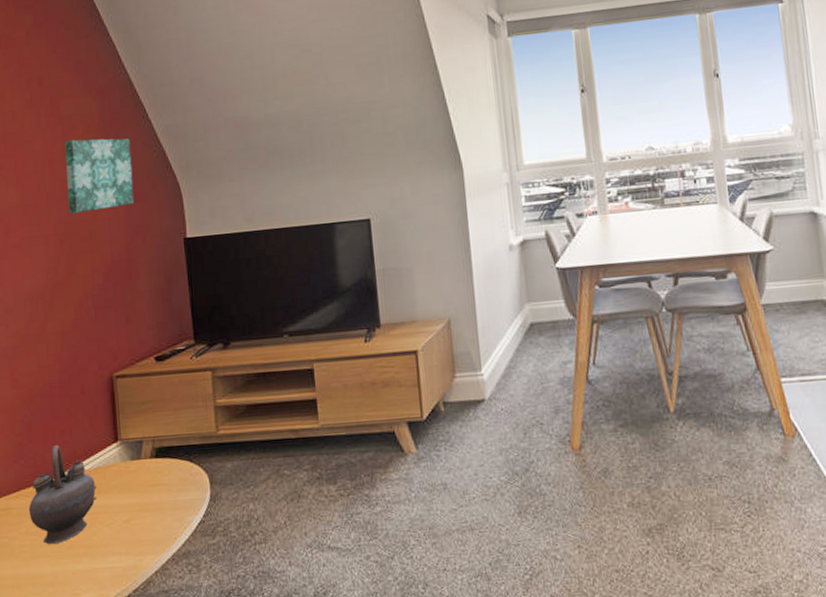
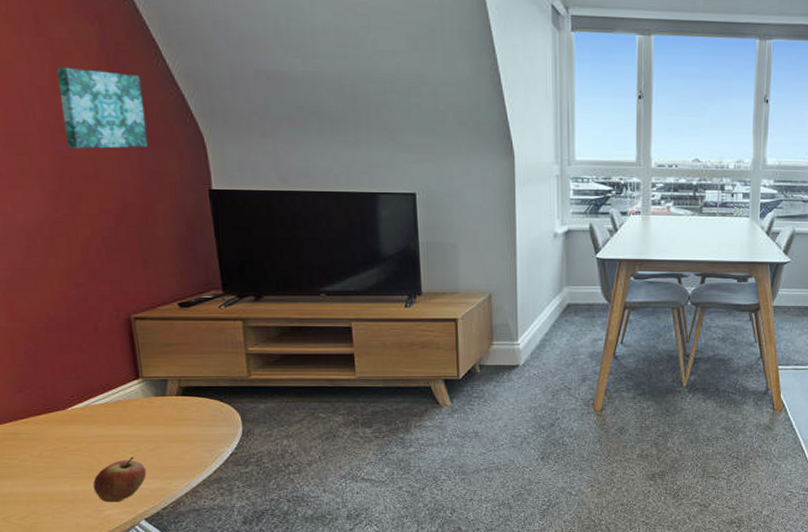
teapot: present [28,445,97,545] -> none [39,378,119,467]
apple: none [71,530,120,585] -> present [92,456,147,503]

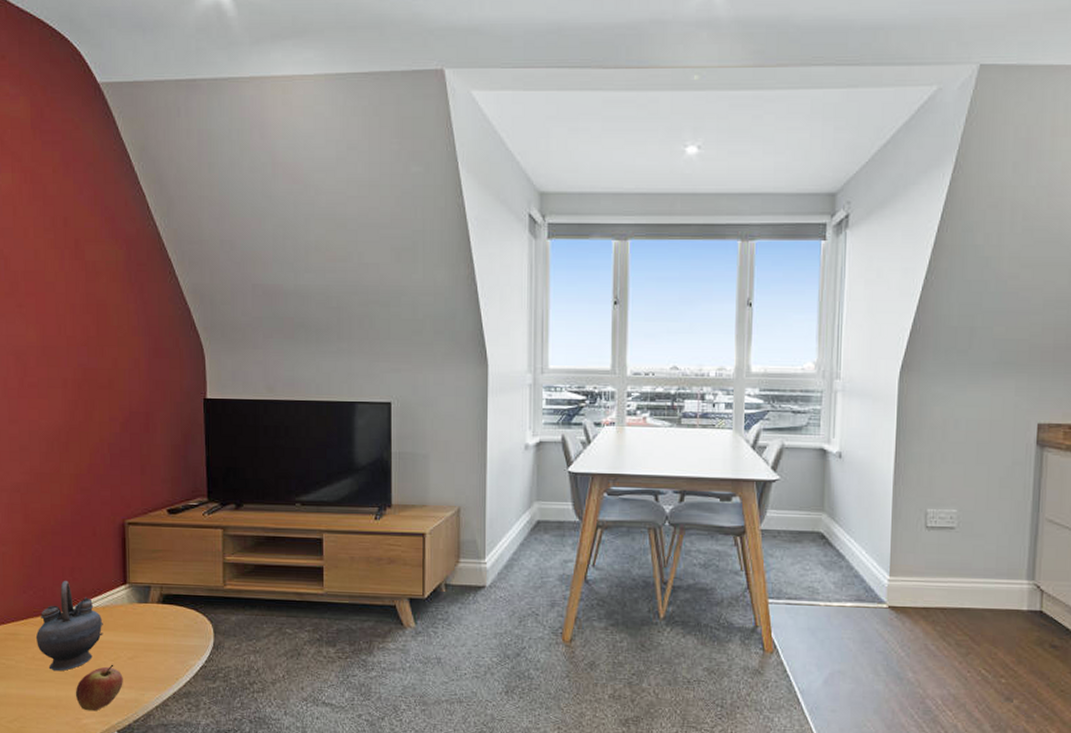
teapot: none [39,378,119,467] -> present [35,581,103,672]
wall art: present [57,67,149,149] -> none [87,286,156,360]

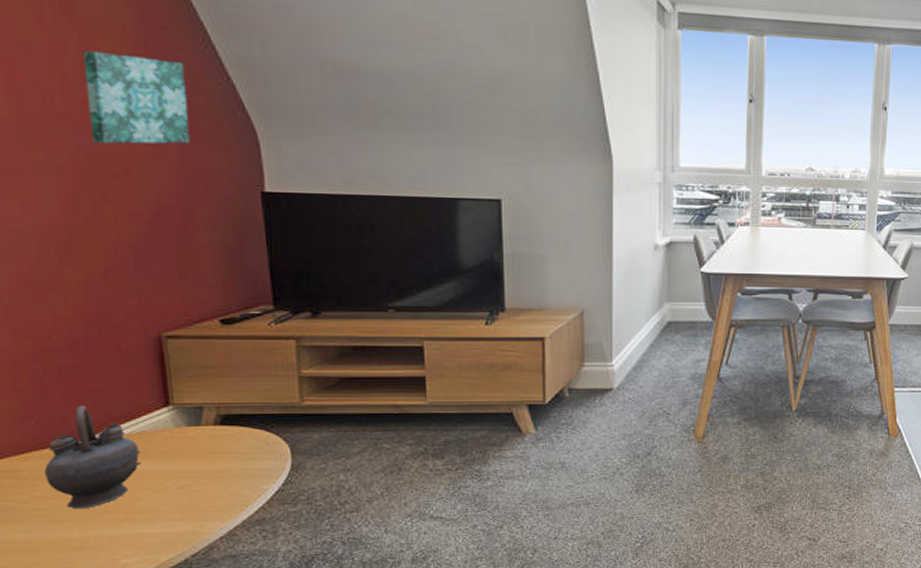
apple: present [75,664,123,712] -> none [107,496,174,550]
wall art: none [87,286,156,360] -> present [83,50,191,144]

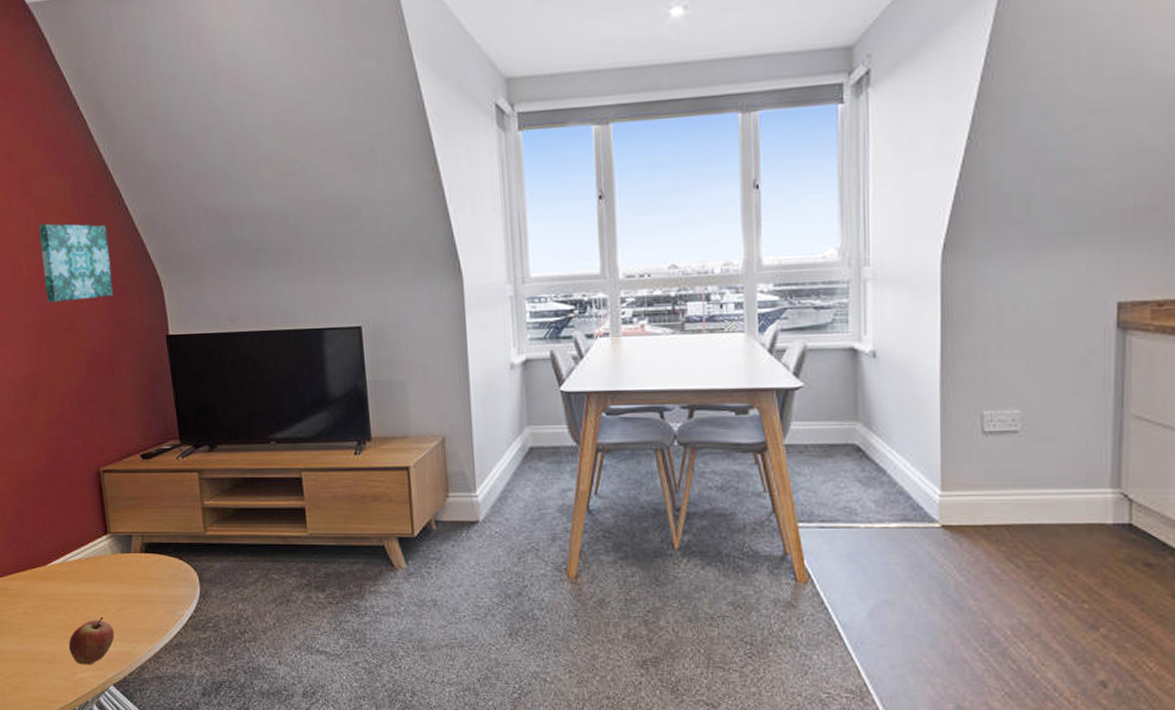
teapot: present [43,406,142,510] -> none [24,533,90,626]
apple: none [107,496,174,550] -> present [68,617,115,665]

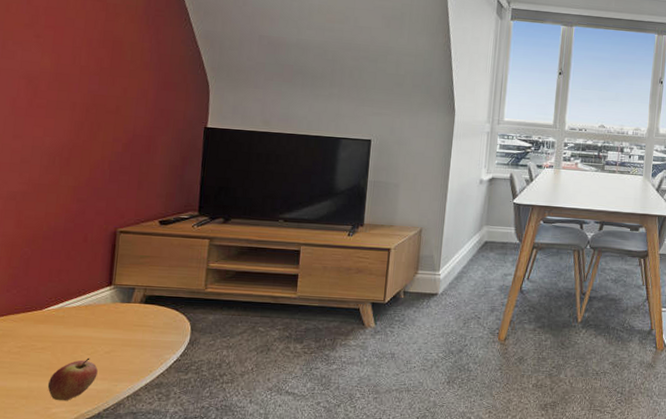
wall art: present [39,223,114,302] -> none [99,25,170,91]

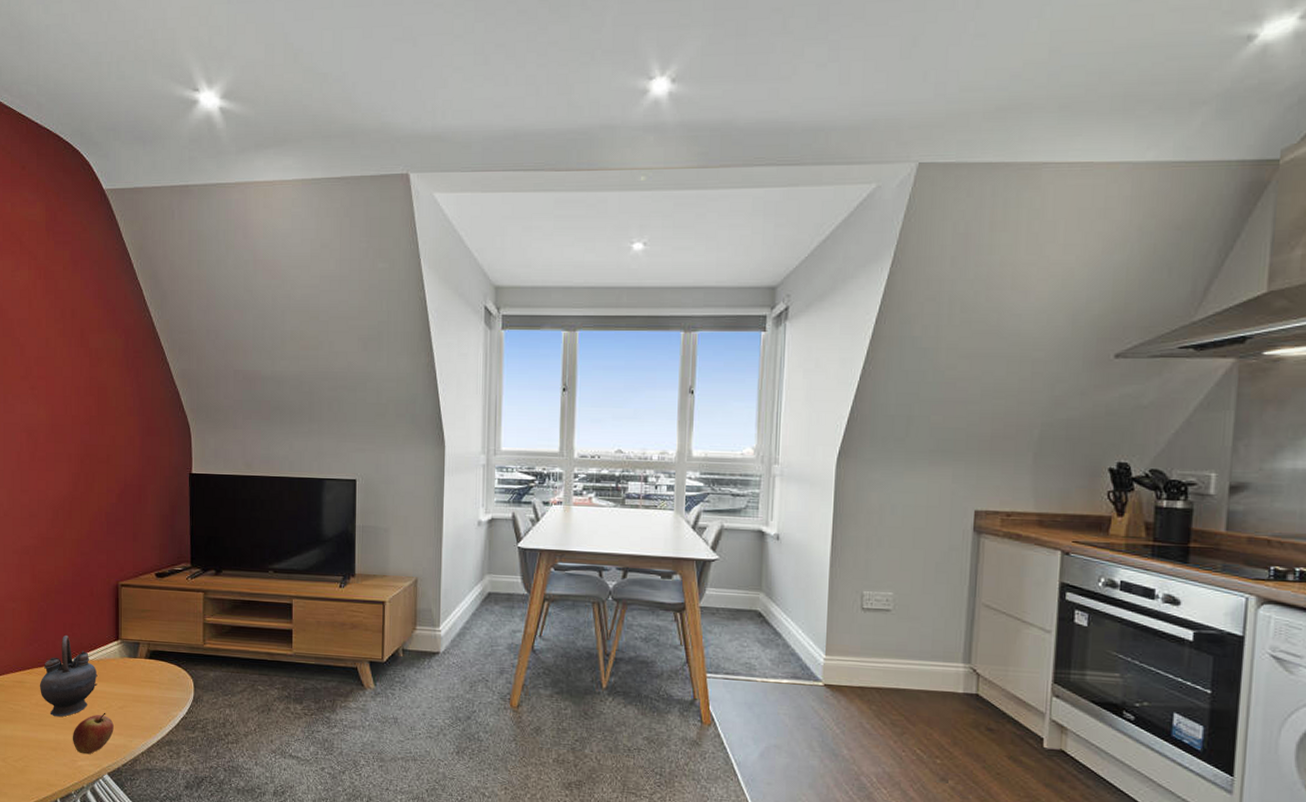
teapot: none [13,281,84,365] -> present [39,635,98,717]

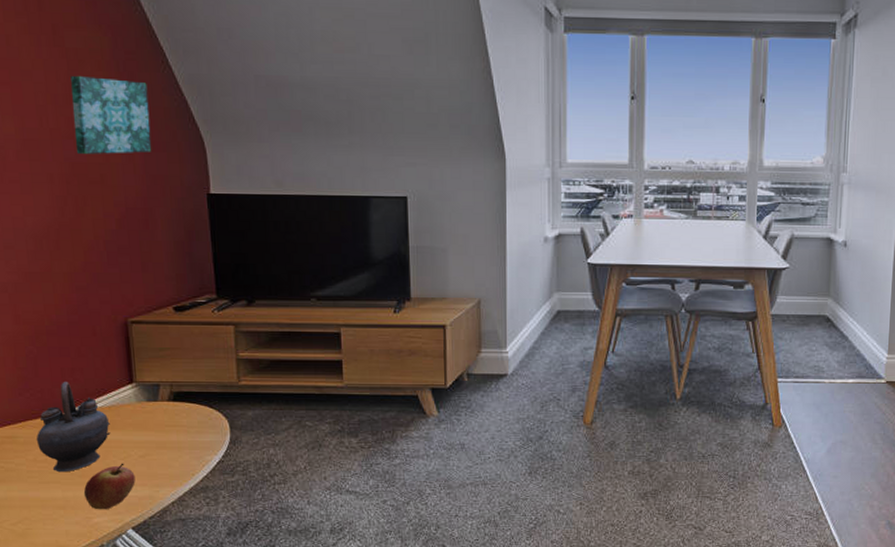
wall art: none [90,371,149,438] -> present [71,75,152,154]

